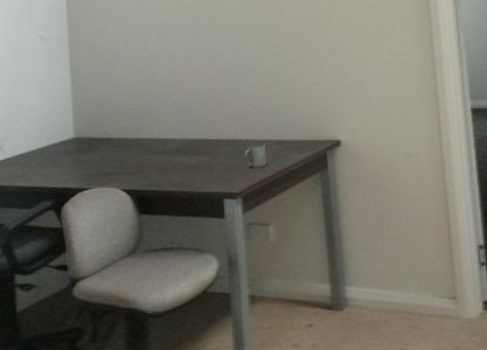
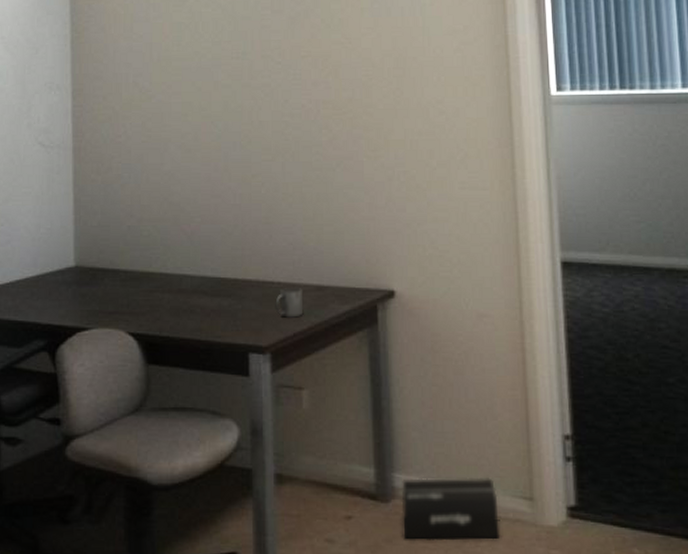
box: none [352,284,431,338] -> present [401,478,500,540]

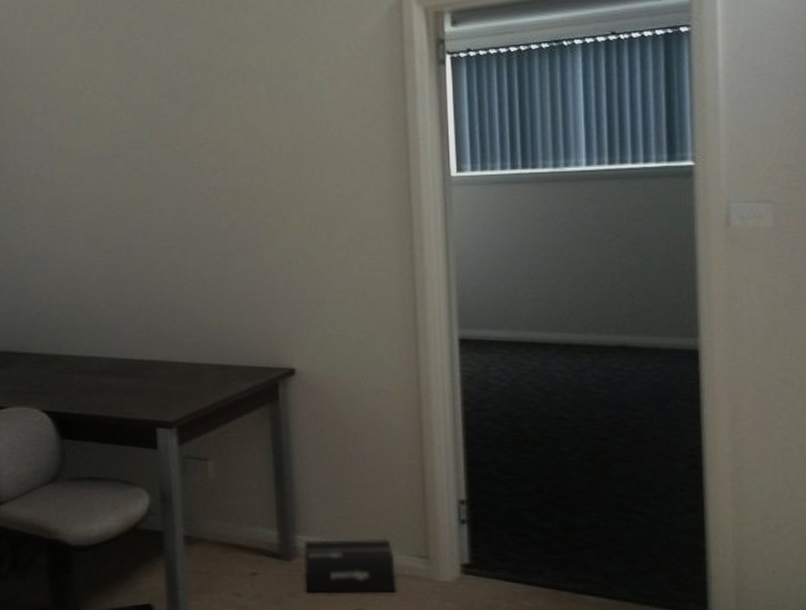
mug: present [275,288,304,318] -> none [180,367,208,395]

